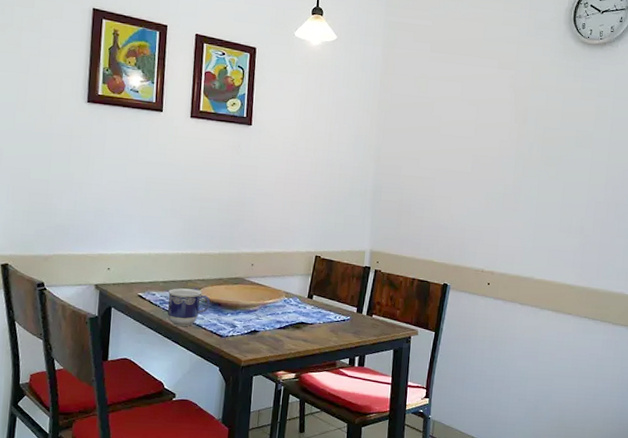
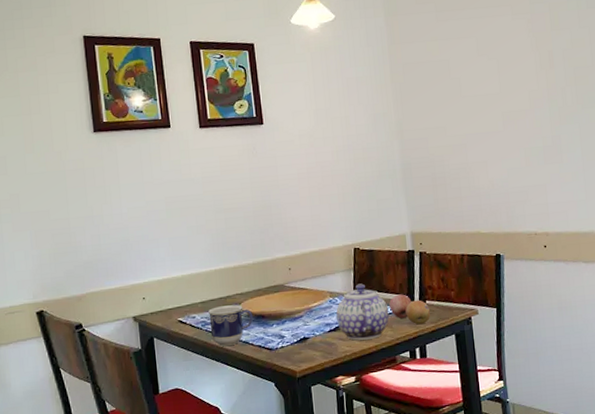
teapot: none [287,289,338,342] -> present [336,283,390,341]
fruit: none [338,305,360,328] -> present [389,294,412,319]
fruit: none [352,312,376,336] -> present [405,300,431,325]

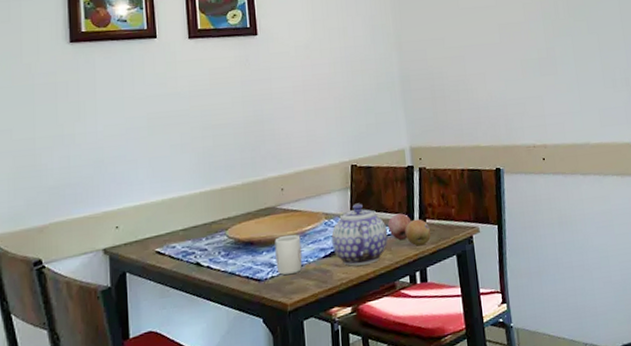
cup: present [208,305,254,347] -> none [191,231,241,280]
mug: none [284,310,310,346] -> present [274,234,303,275]

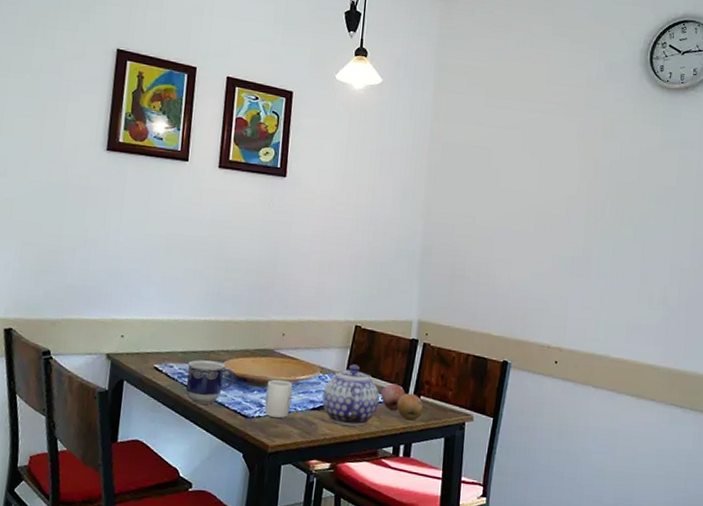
cup: none [191,231,241,280] -> present [185,360,235,405]

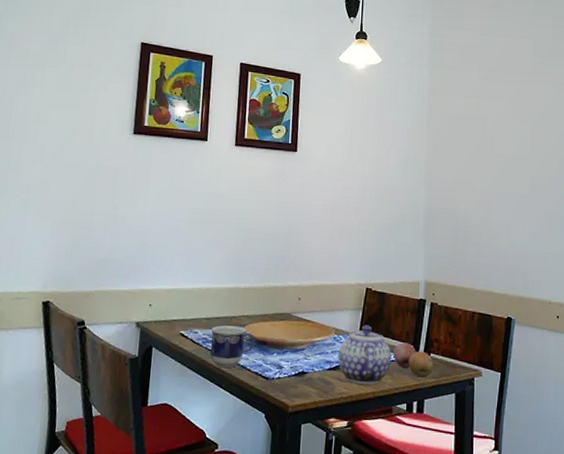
mug: present [264,379,293,419] -> none [284,341,310,379]

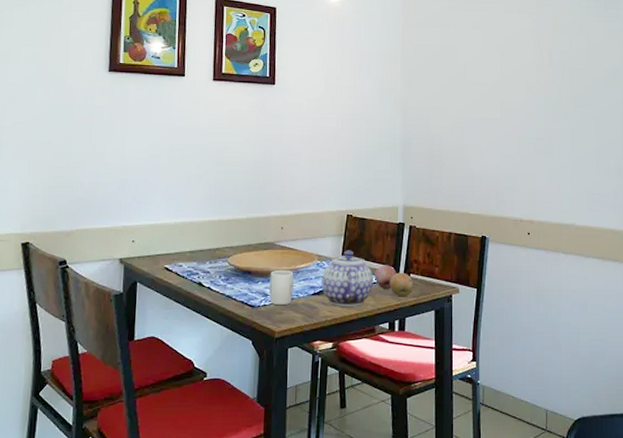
cup: present [210,325,256,368] -> none [195,257,240,299]
mug: none [284,341,310,379] -> present [269,269,294,306]

